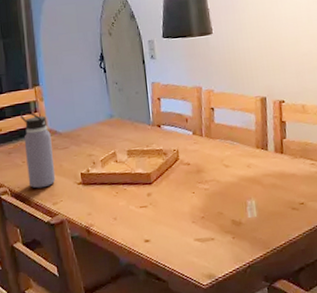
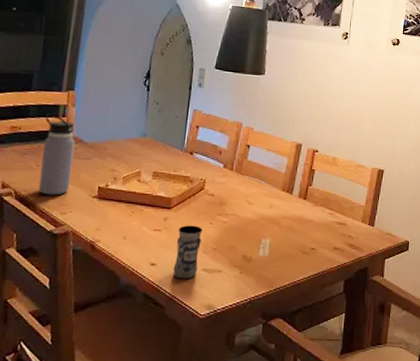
jar: none [163,197,191,252] -> present [173,225,203,279]

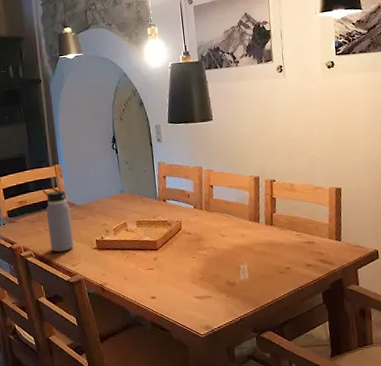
jar: present [173,225,203,279] -> none [168,261,191,307]

